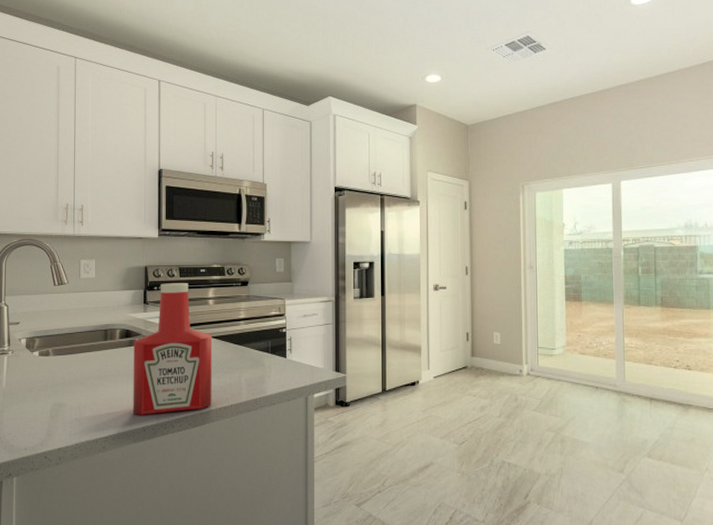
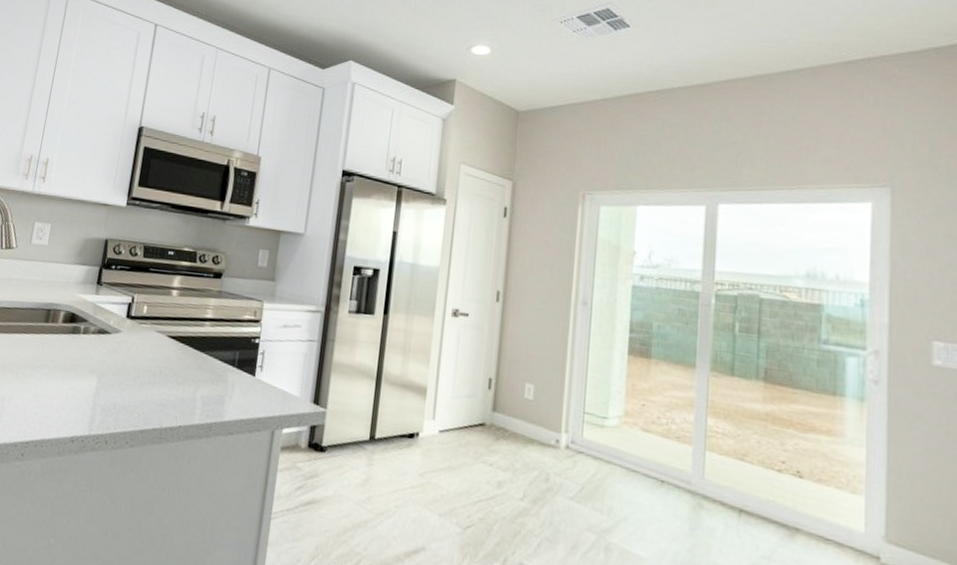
ketchup bottle: present [133,283,213,415] -> none [62,262,170,426]

